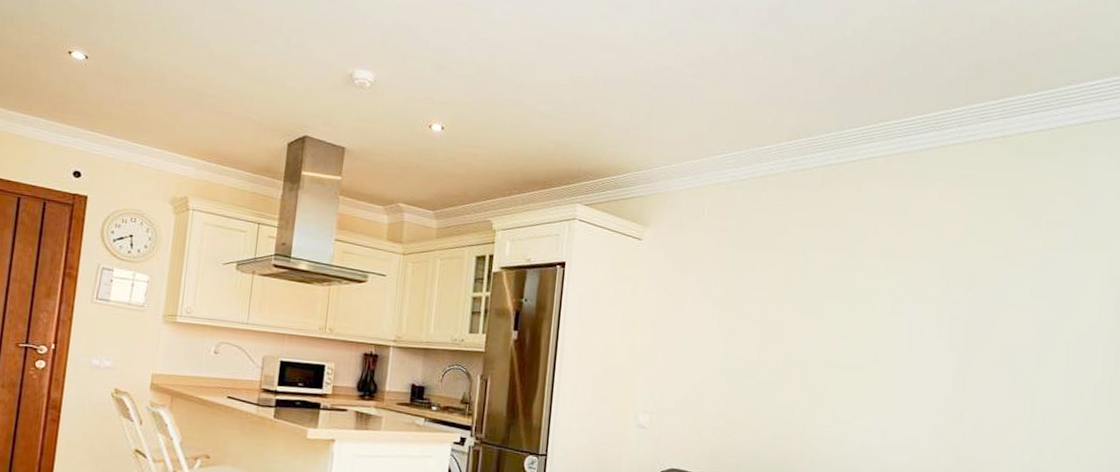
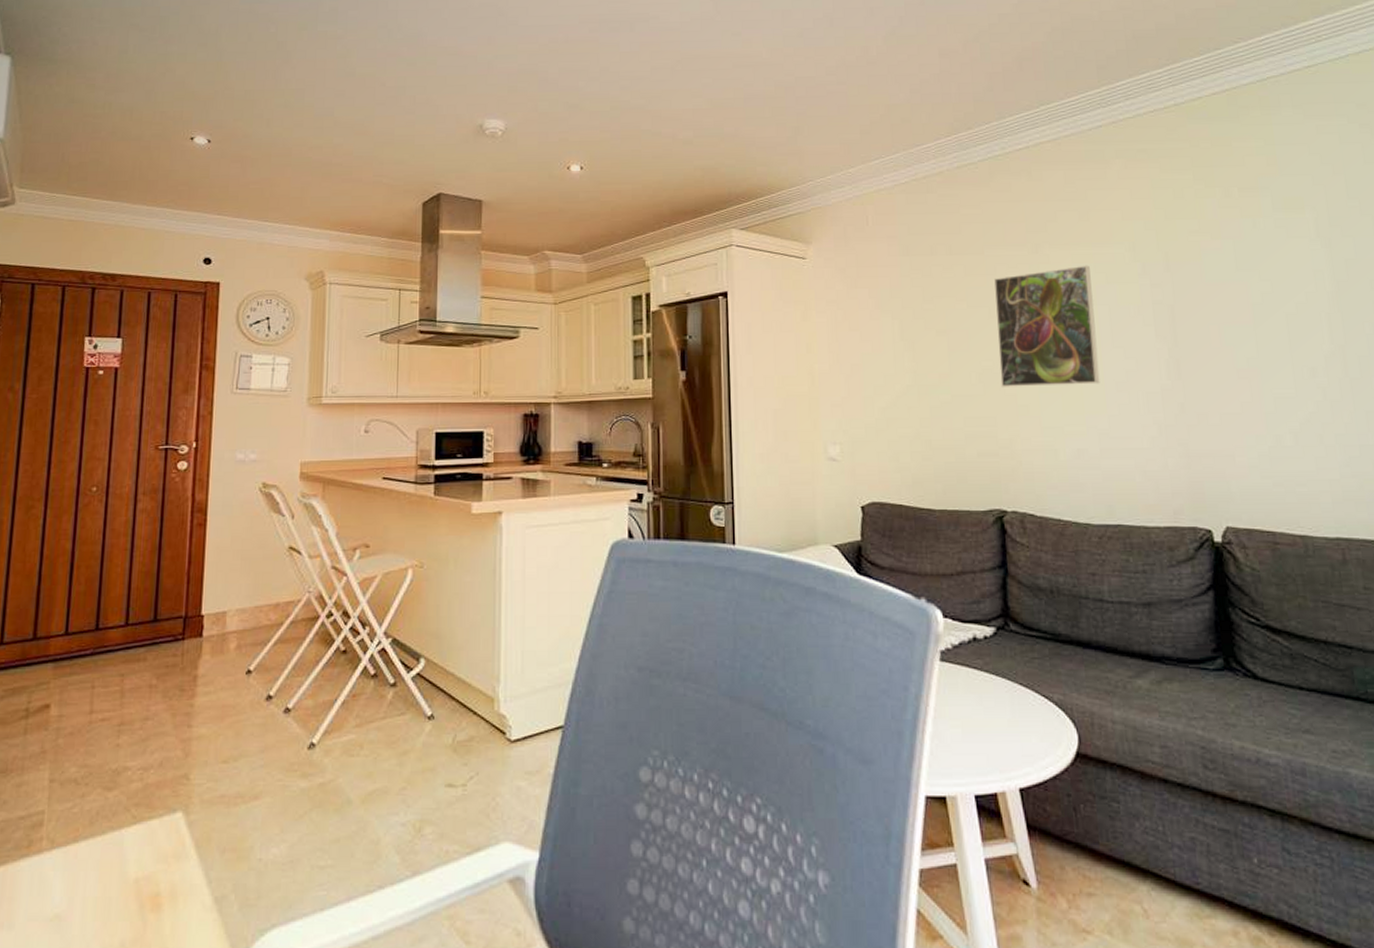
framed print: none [803,276,900,386] -> present [993,265,1100,387]

